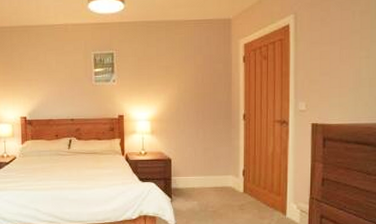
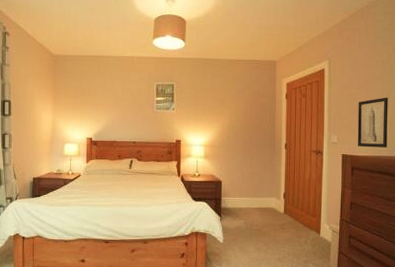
wall art: none [330,54,368,114] -> present [357,97,388,148]

